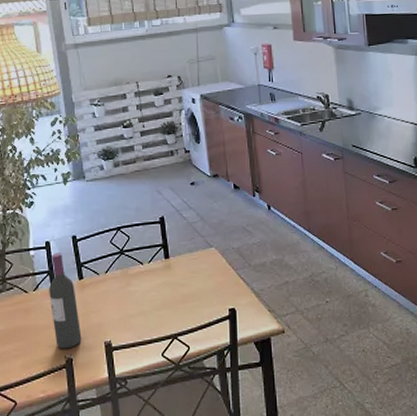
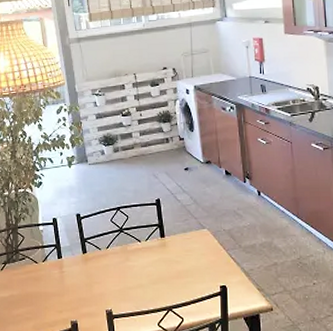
wine bottle: present [49,253,82,349] -> none [56,229,86,315]

